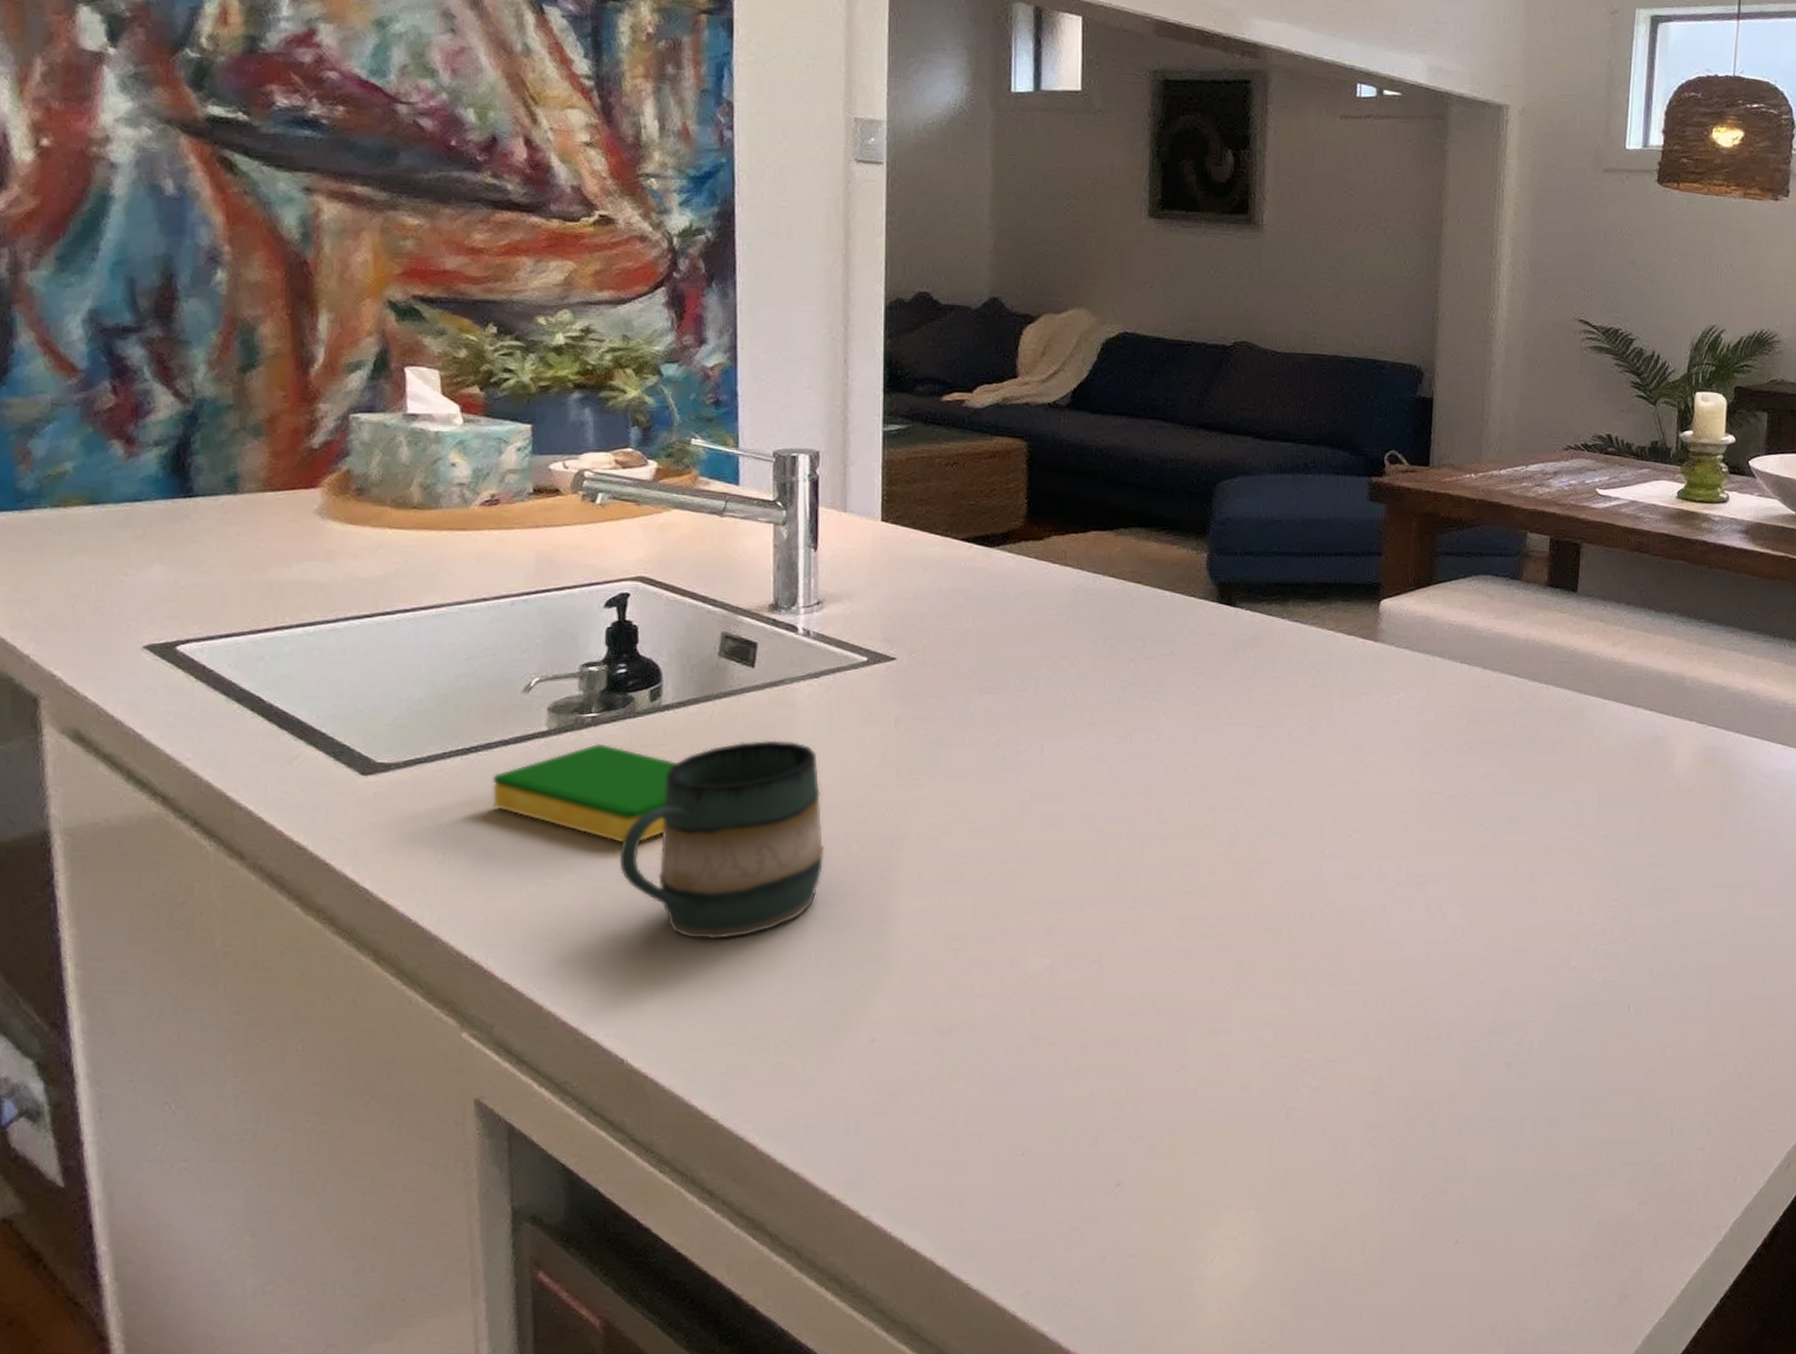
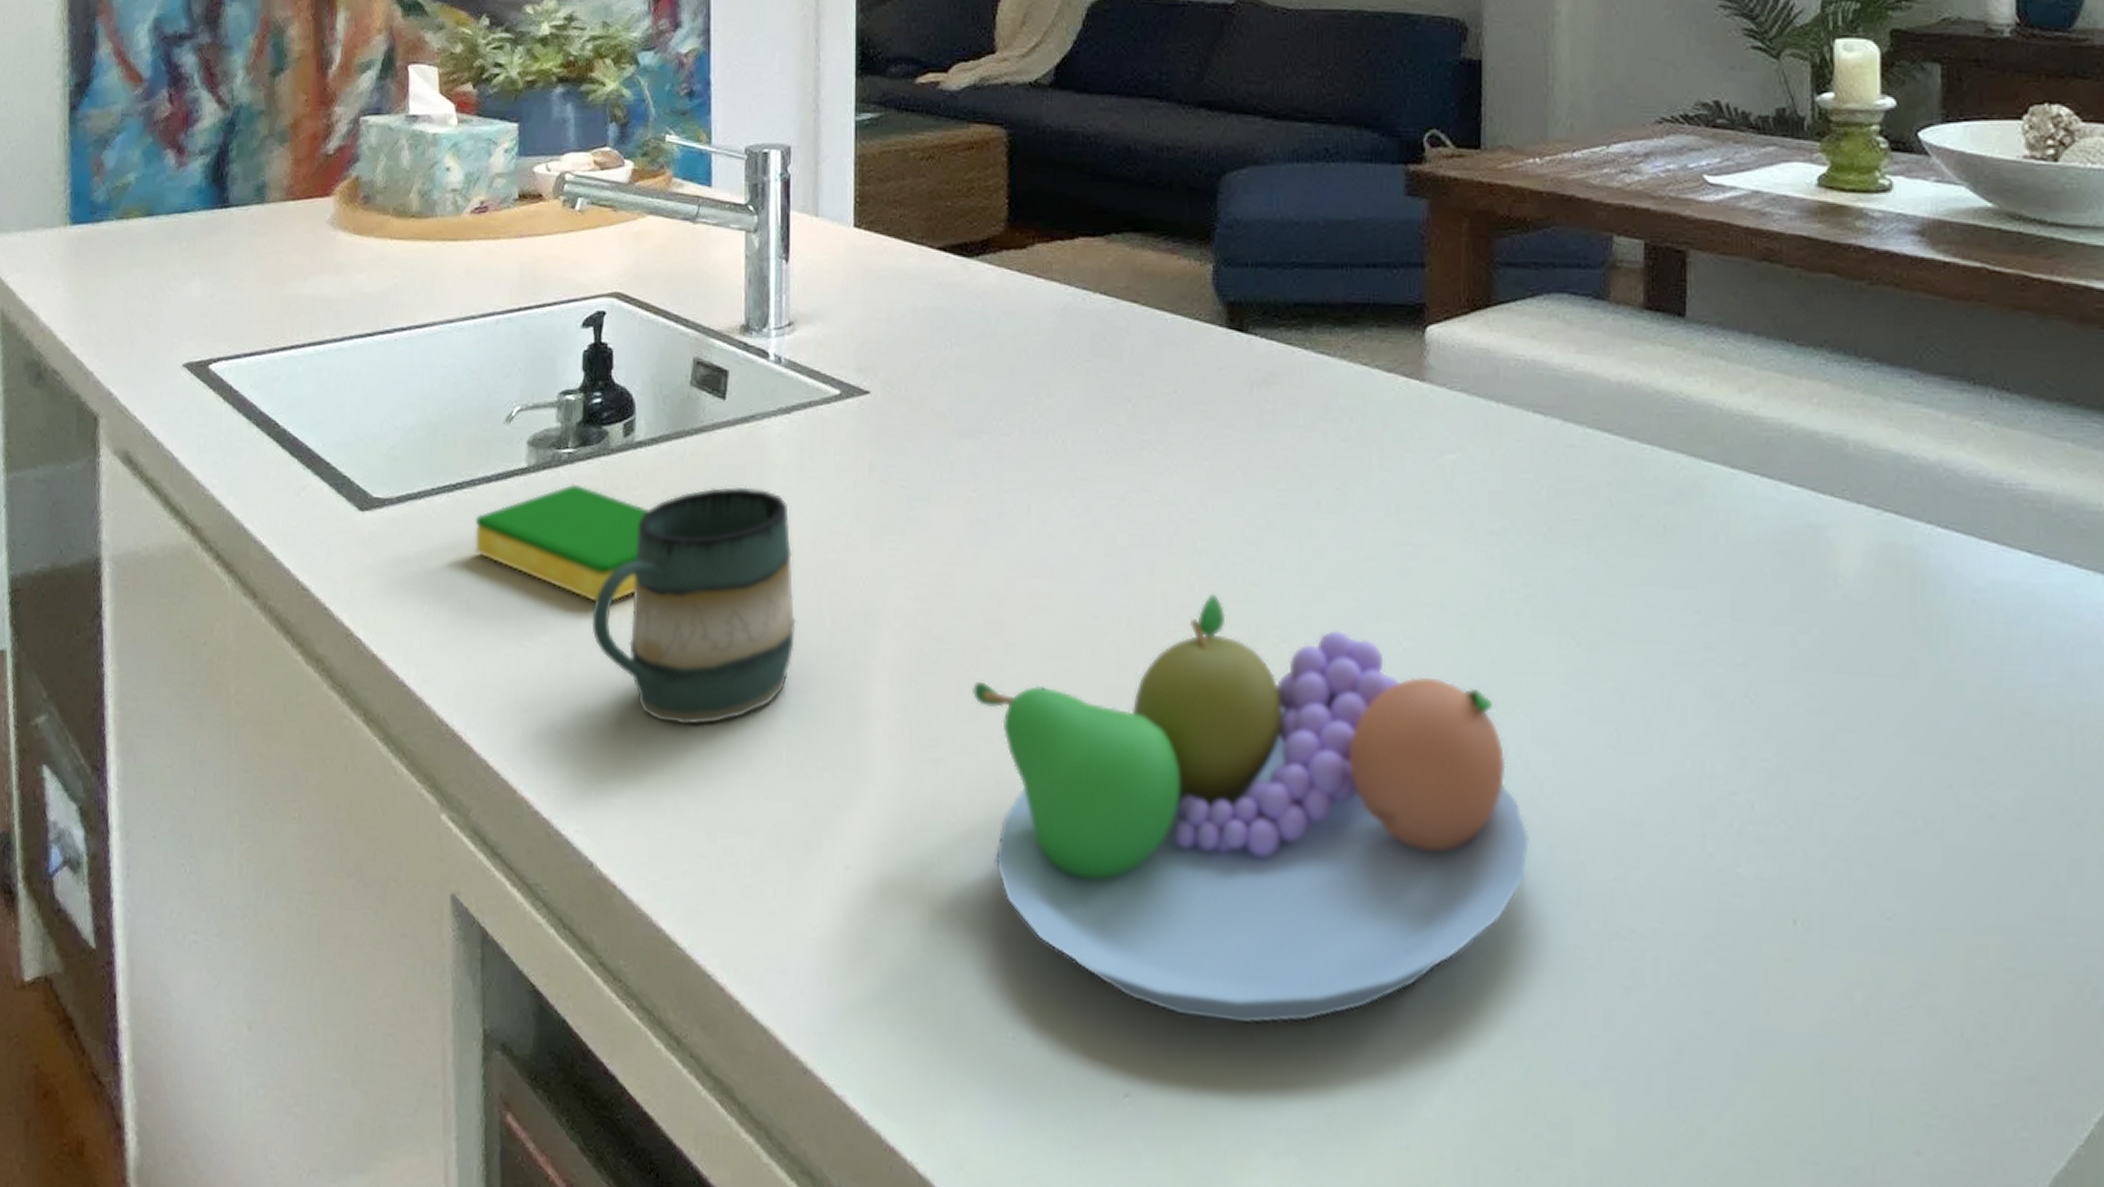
fruit bowl: none [990,807,1443,1121] -> present [973,593,1529,1024]

